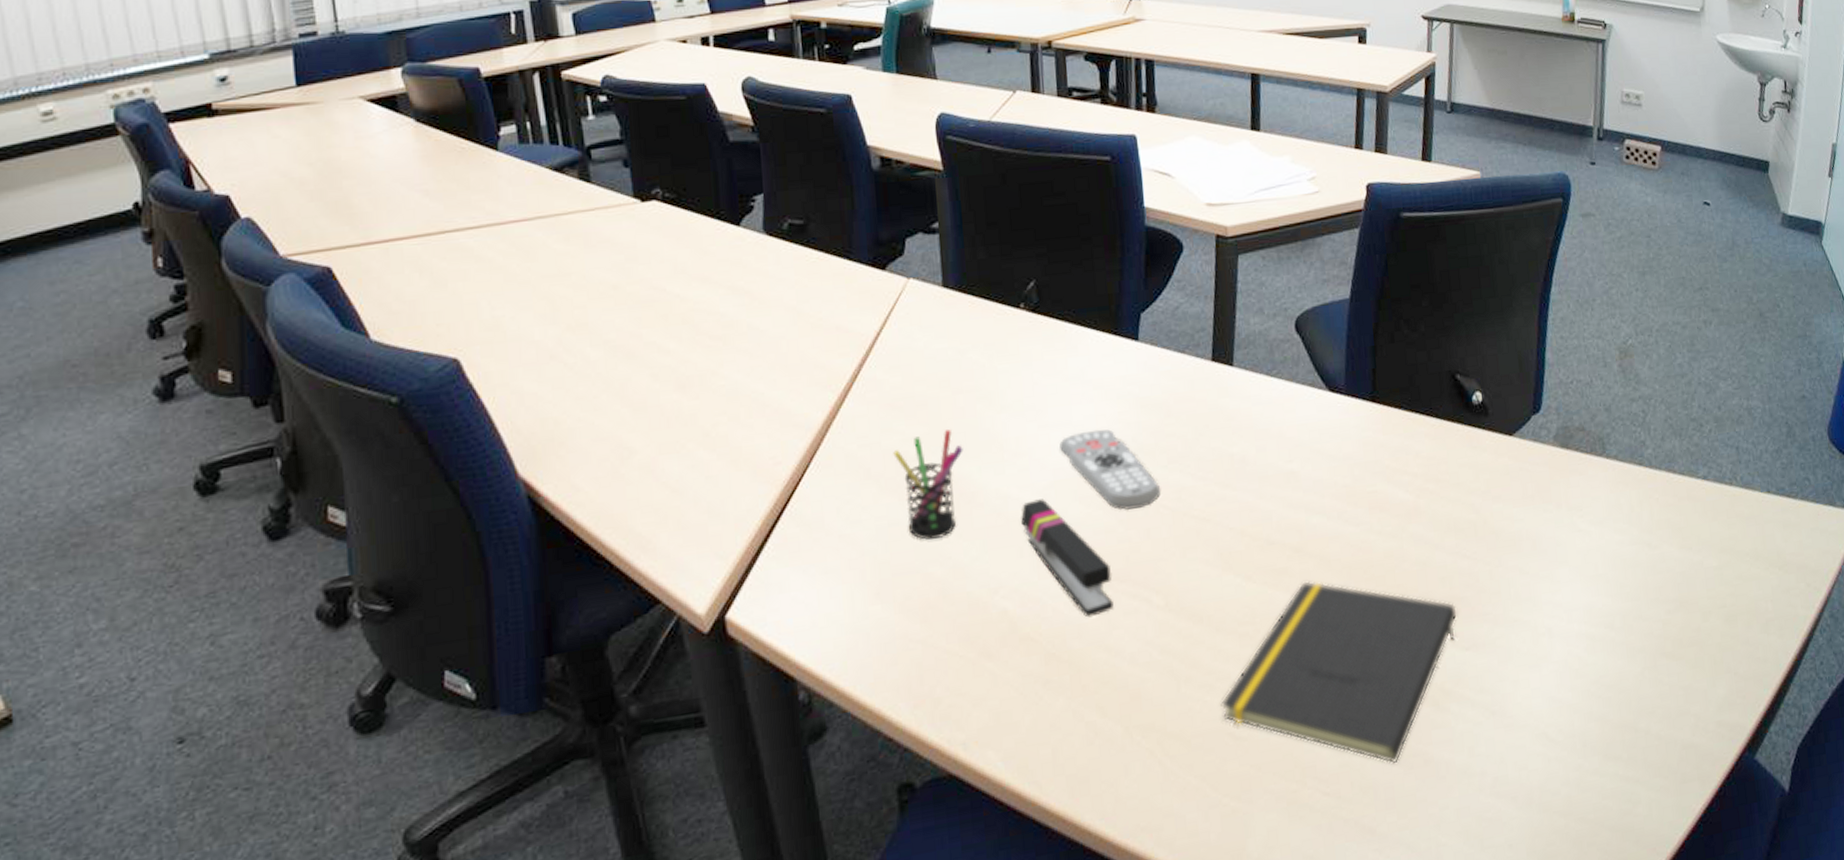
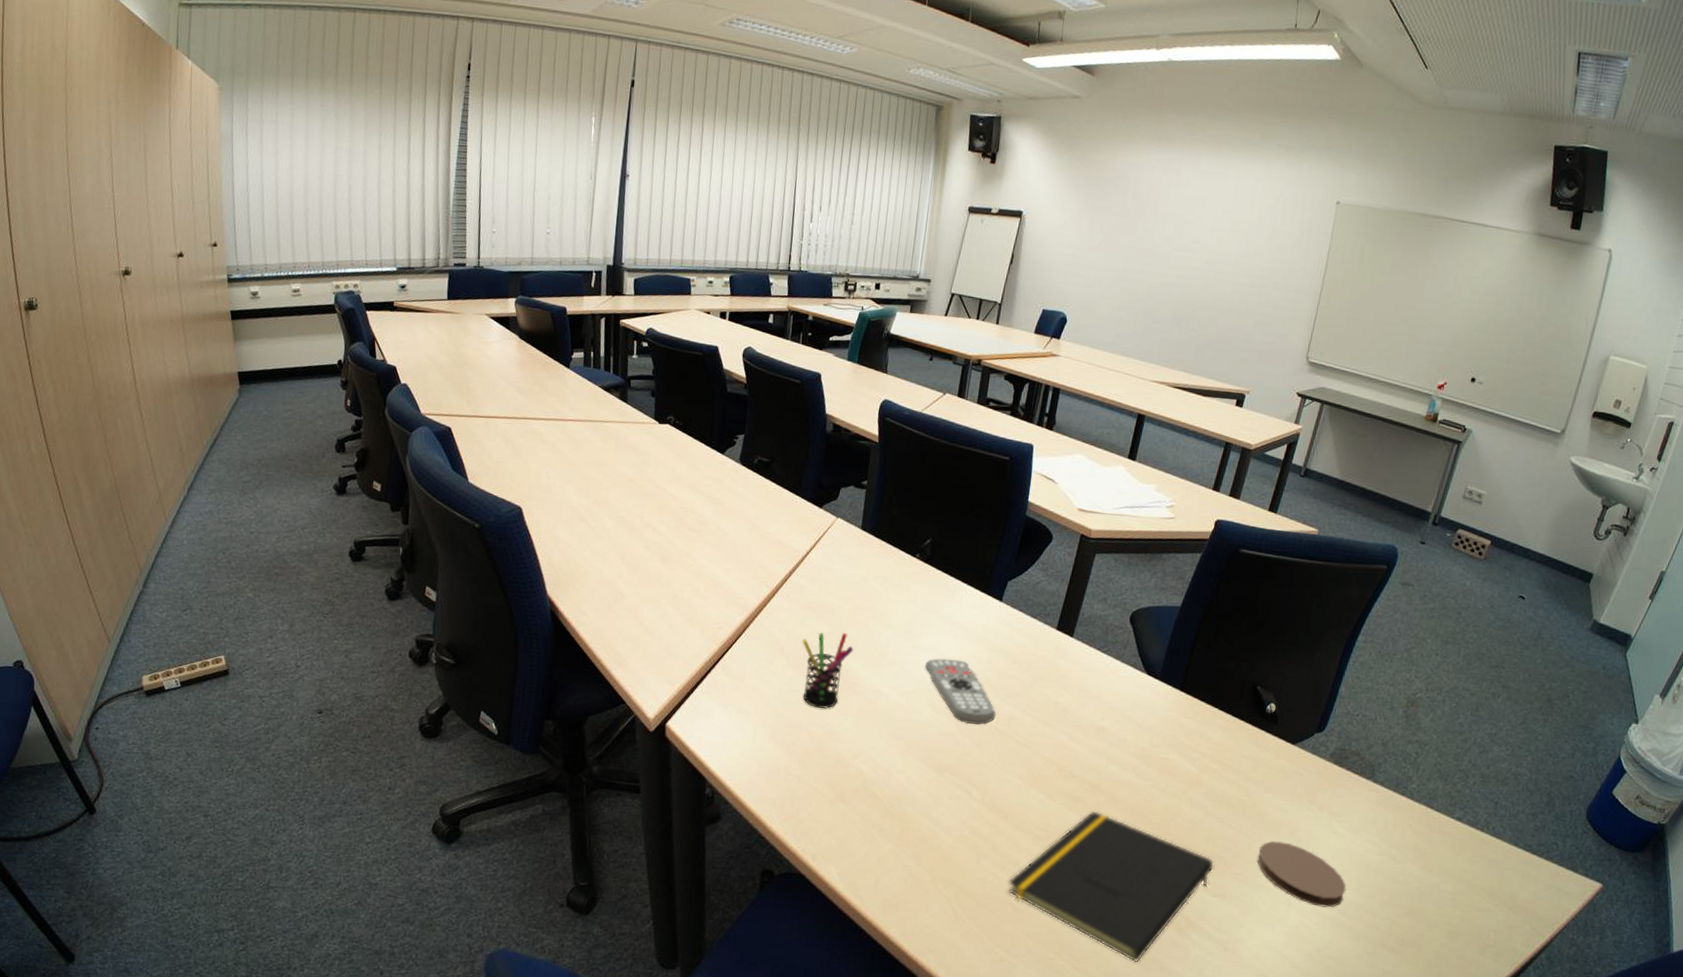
stapler: present [1021,499,1114,618] -> none [885,699,946,793]
coaster: none [1503,558,1608,628] -> present [1257,841,1347,908]

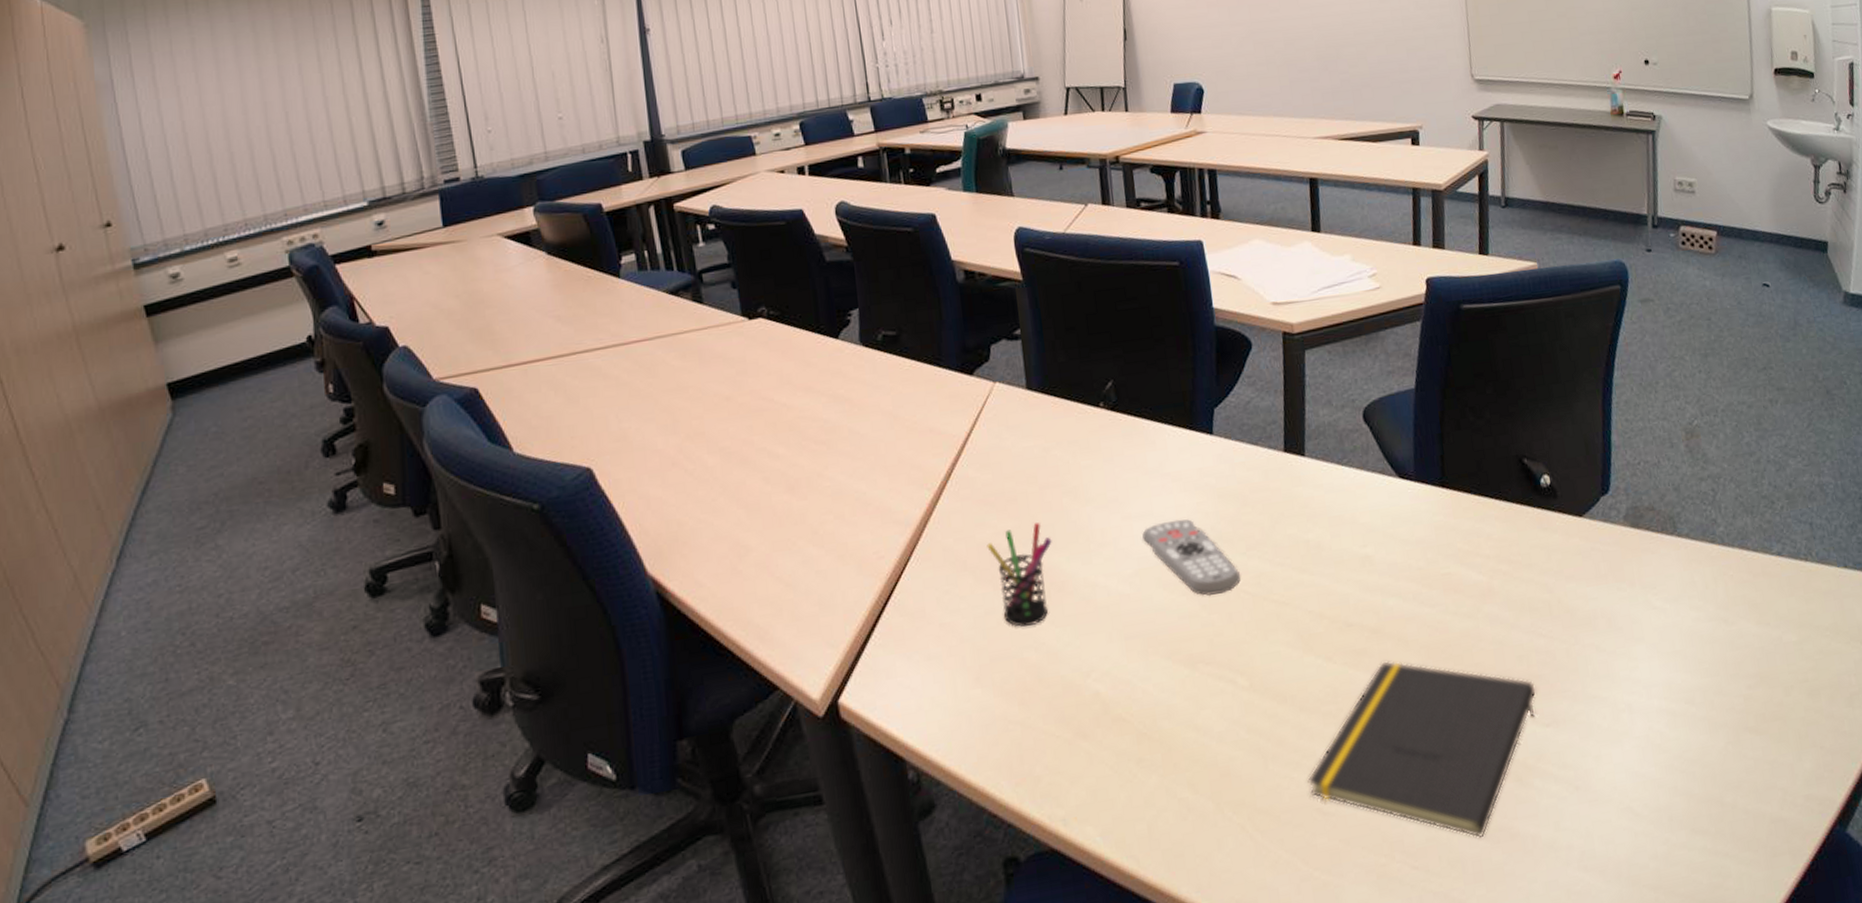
coaster: present [1257,841,1347,908] -> none [1579,636,1687,704]

